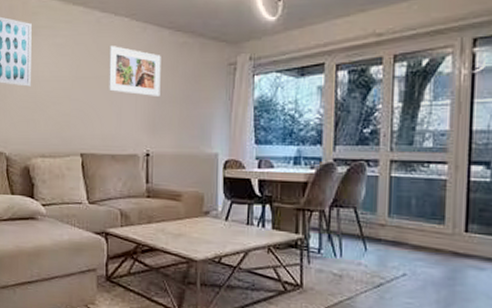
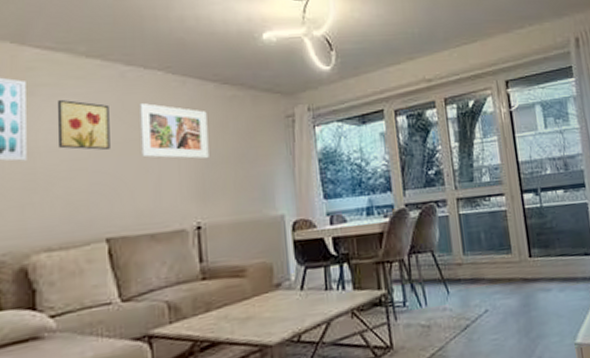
wall art: none [51,39,87,82] -> present [57,99,110,150]

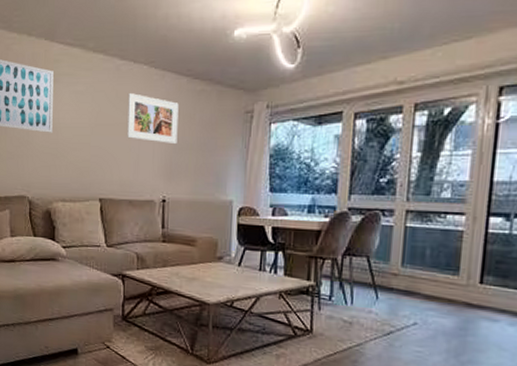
wall art: present [57,99,110,150] -> none [72,86,107,129]

